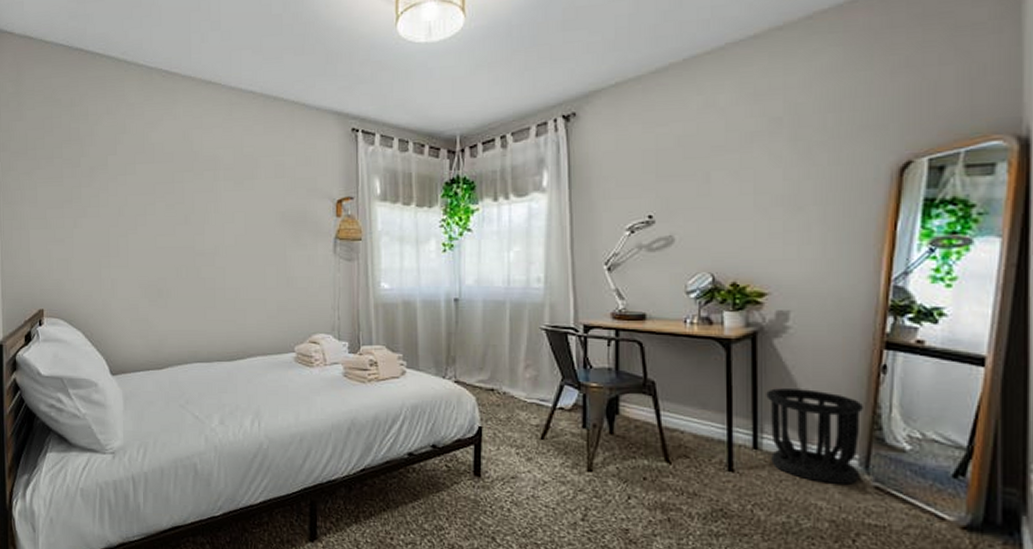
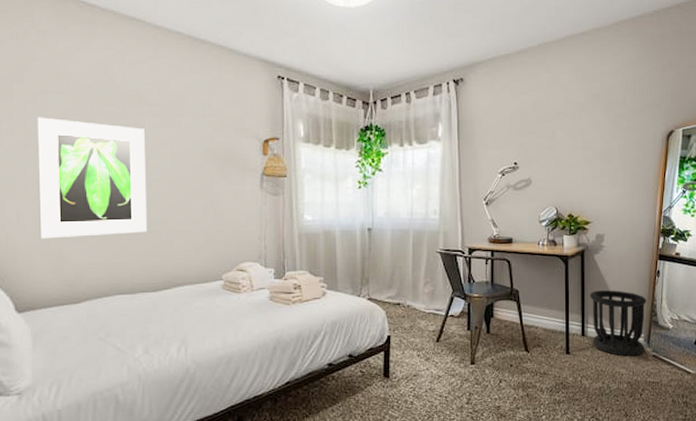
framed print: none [127,187,223,305] -> present [37,117,148,239]

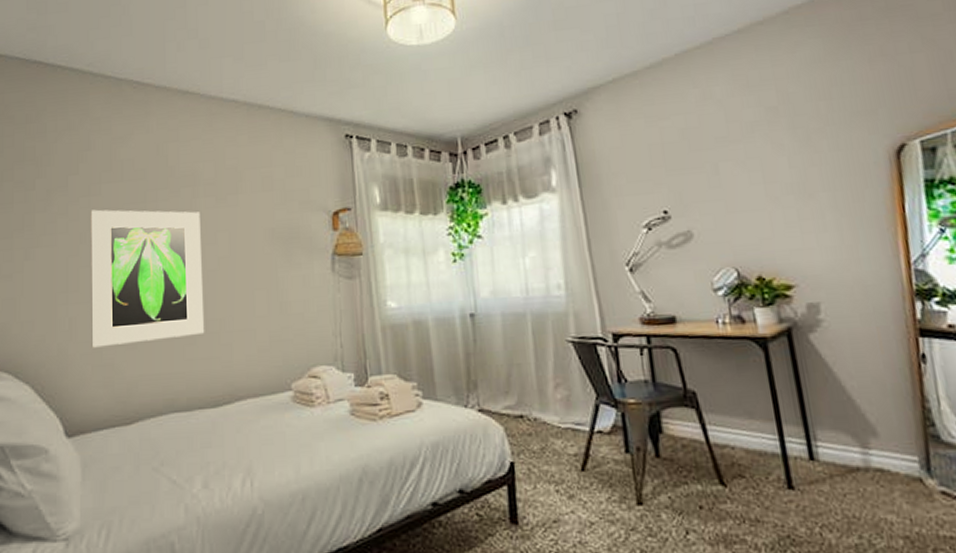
wastebasket: present [590,290,646,356] -> none [811,387,924,493]

